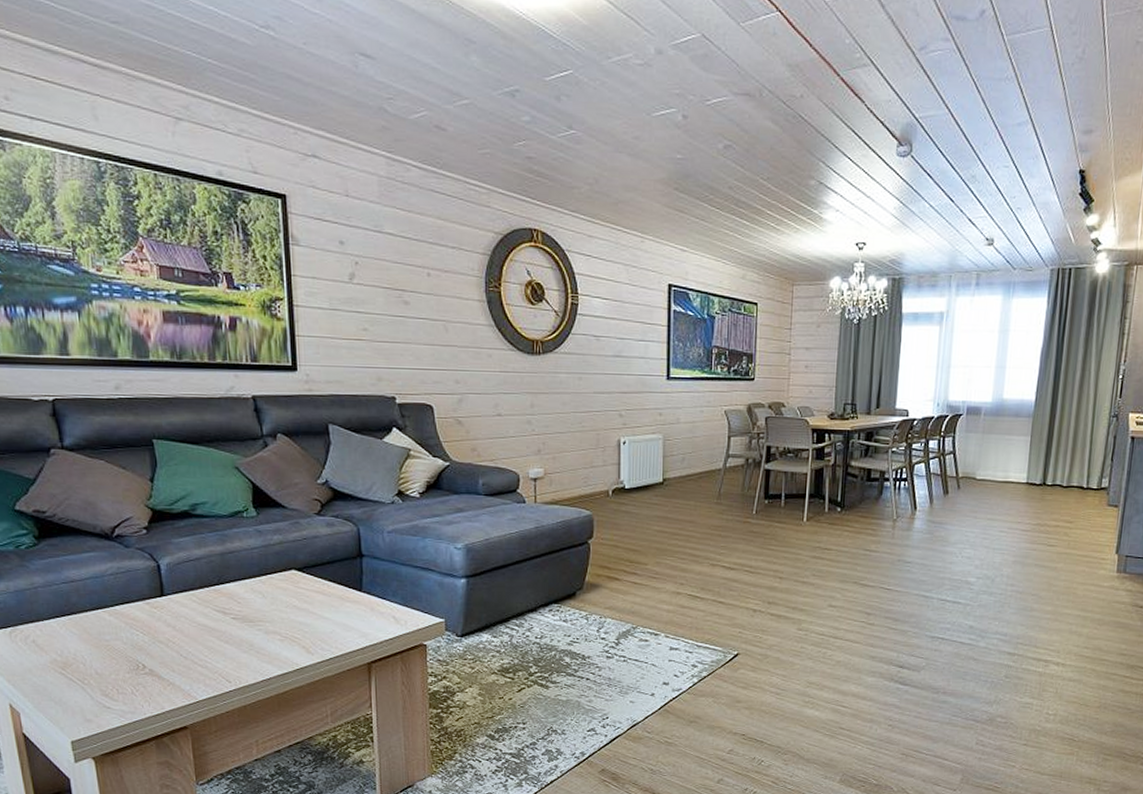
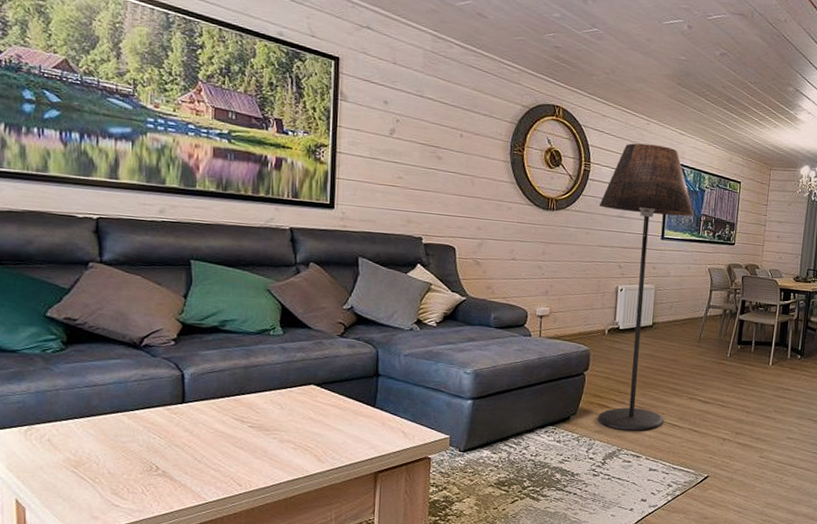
floor lamp: none [592,266,703,605] -> present [598,143,694,431]

